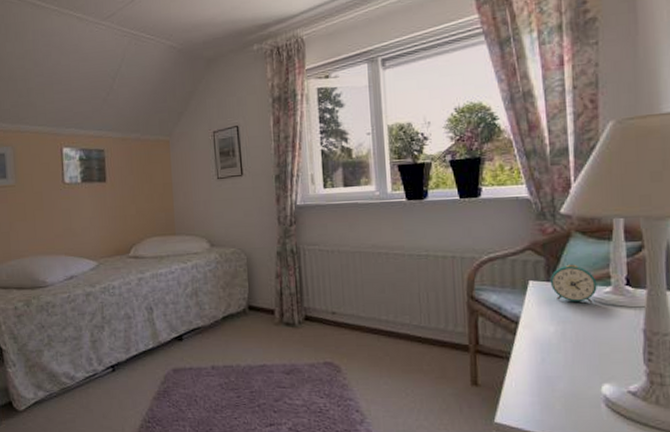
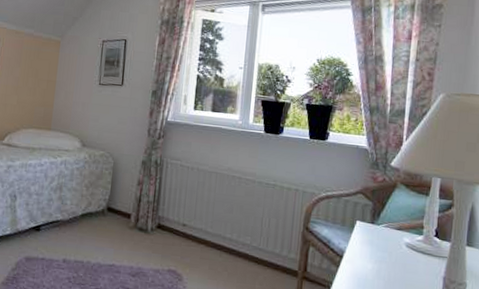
alarm clock: present [551,264,597,303] -> none [374,211,412,248]

